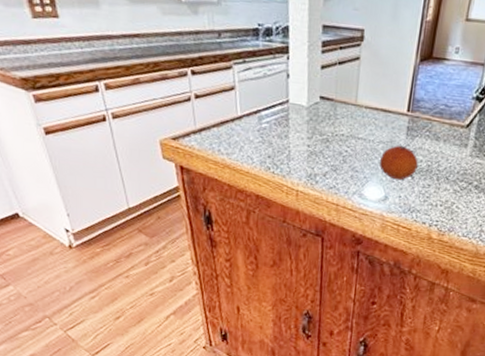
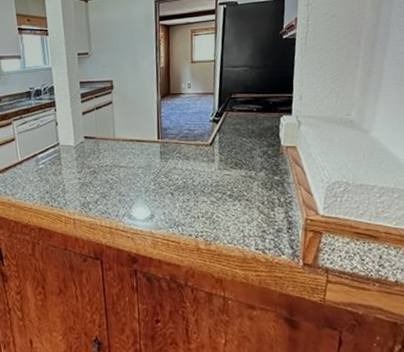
fruit: present [379,145,418,180] -> none [141,168,175,199]

